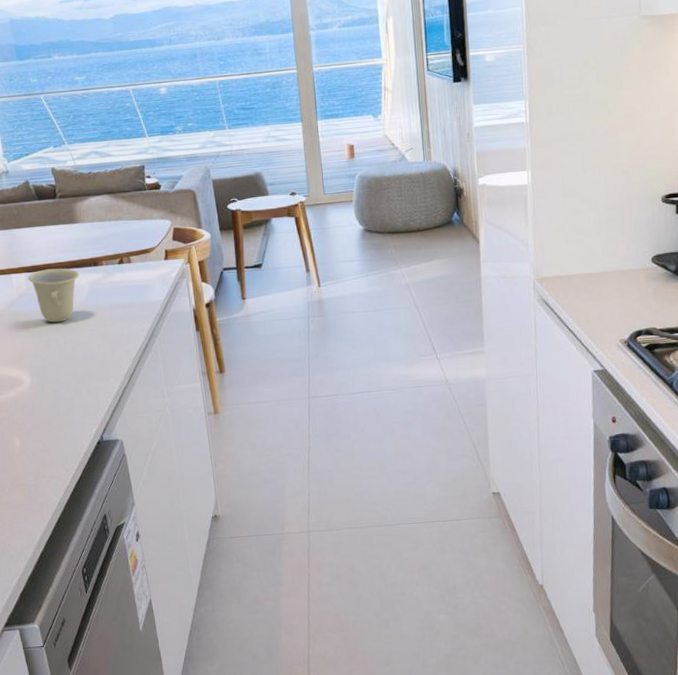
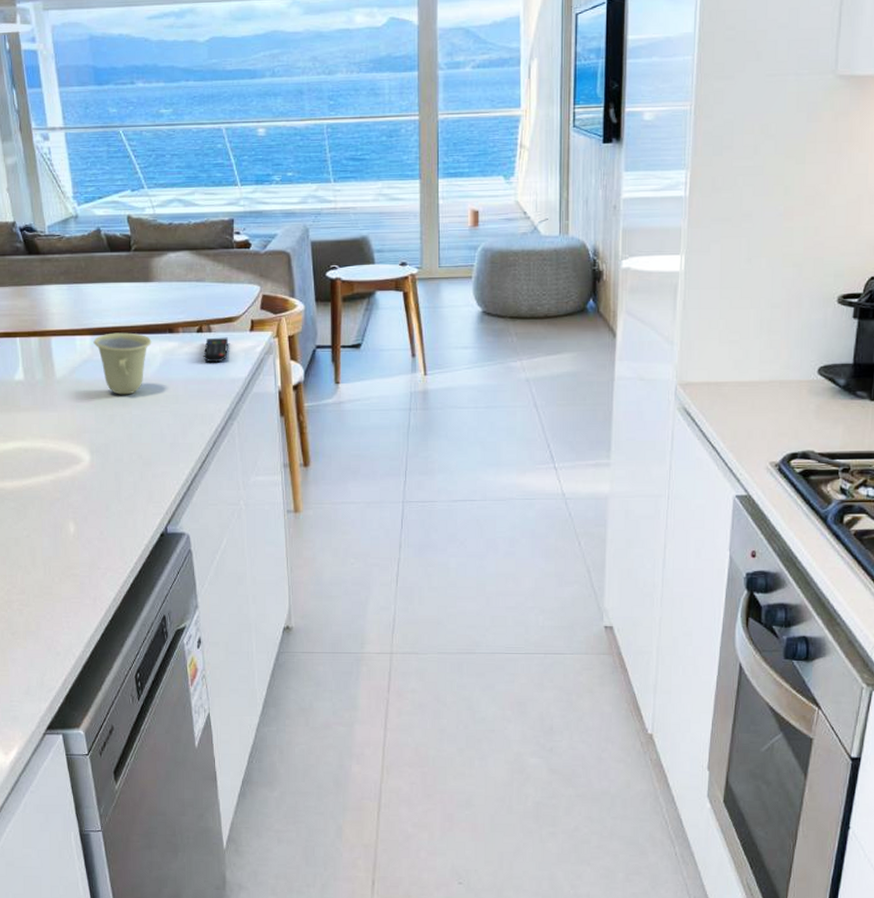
remote control: none [125,266,147,289] -> present [203,337,229,363]

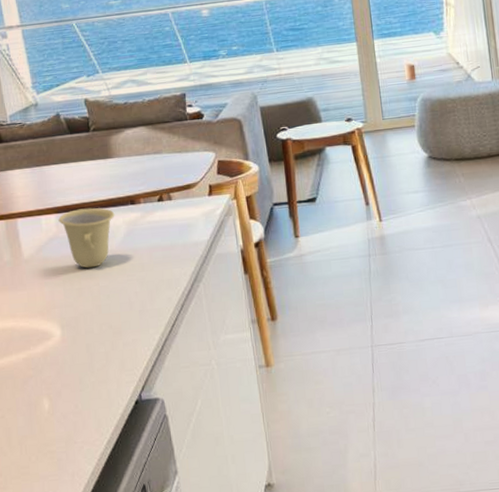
remote control: present [203,337,229,363] -> none [165,203,189,229]

